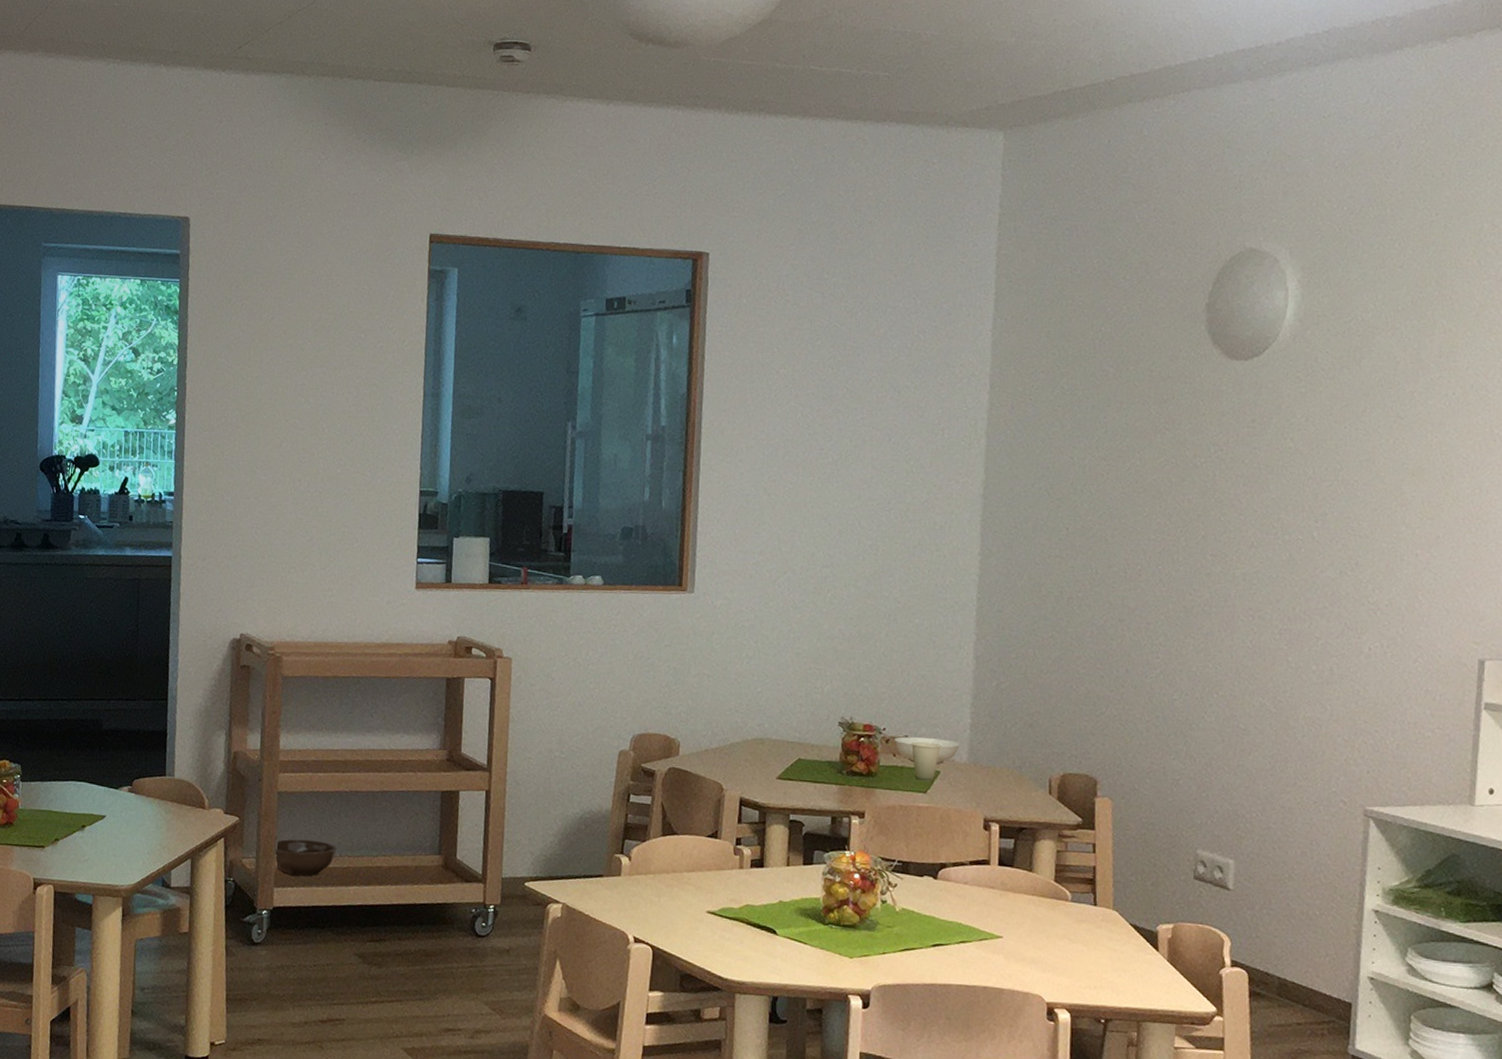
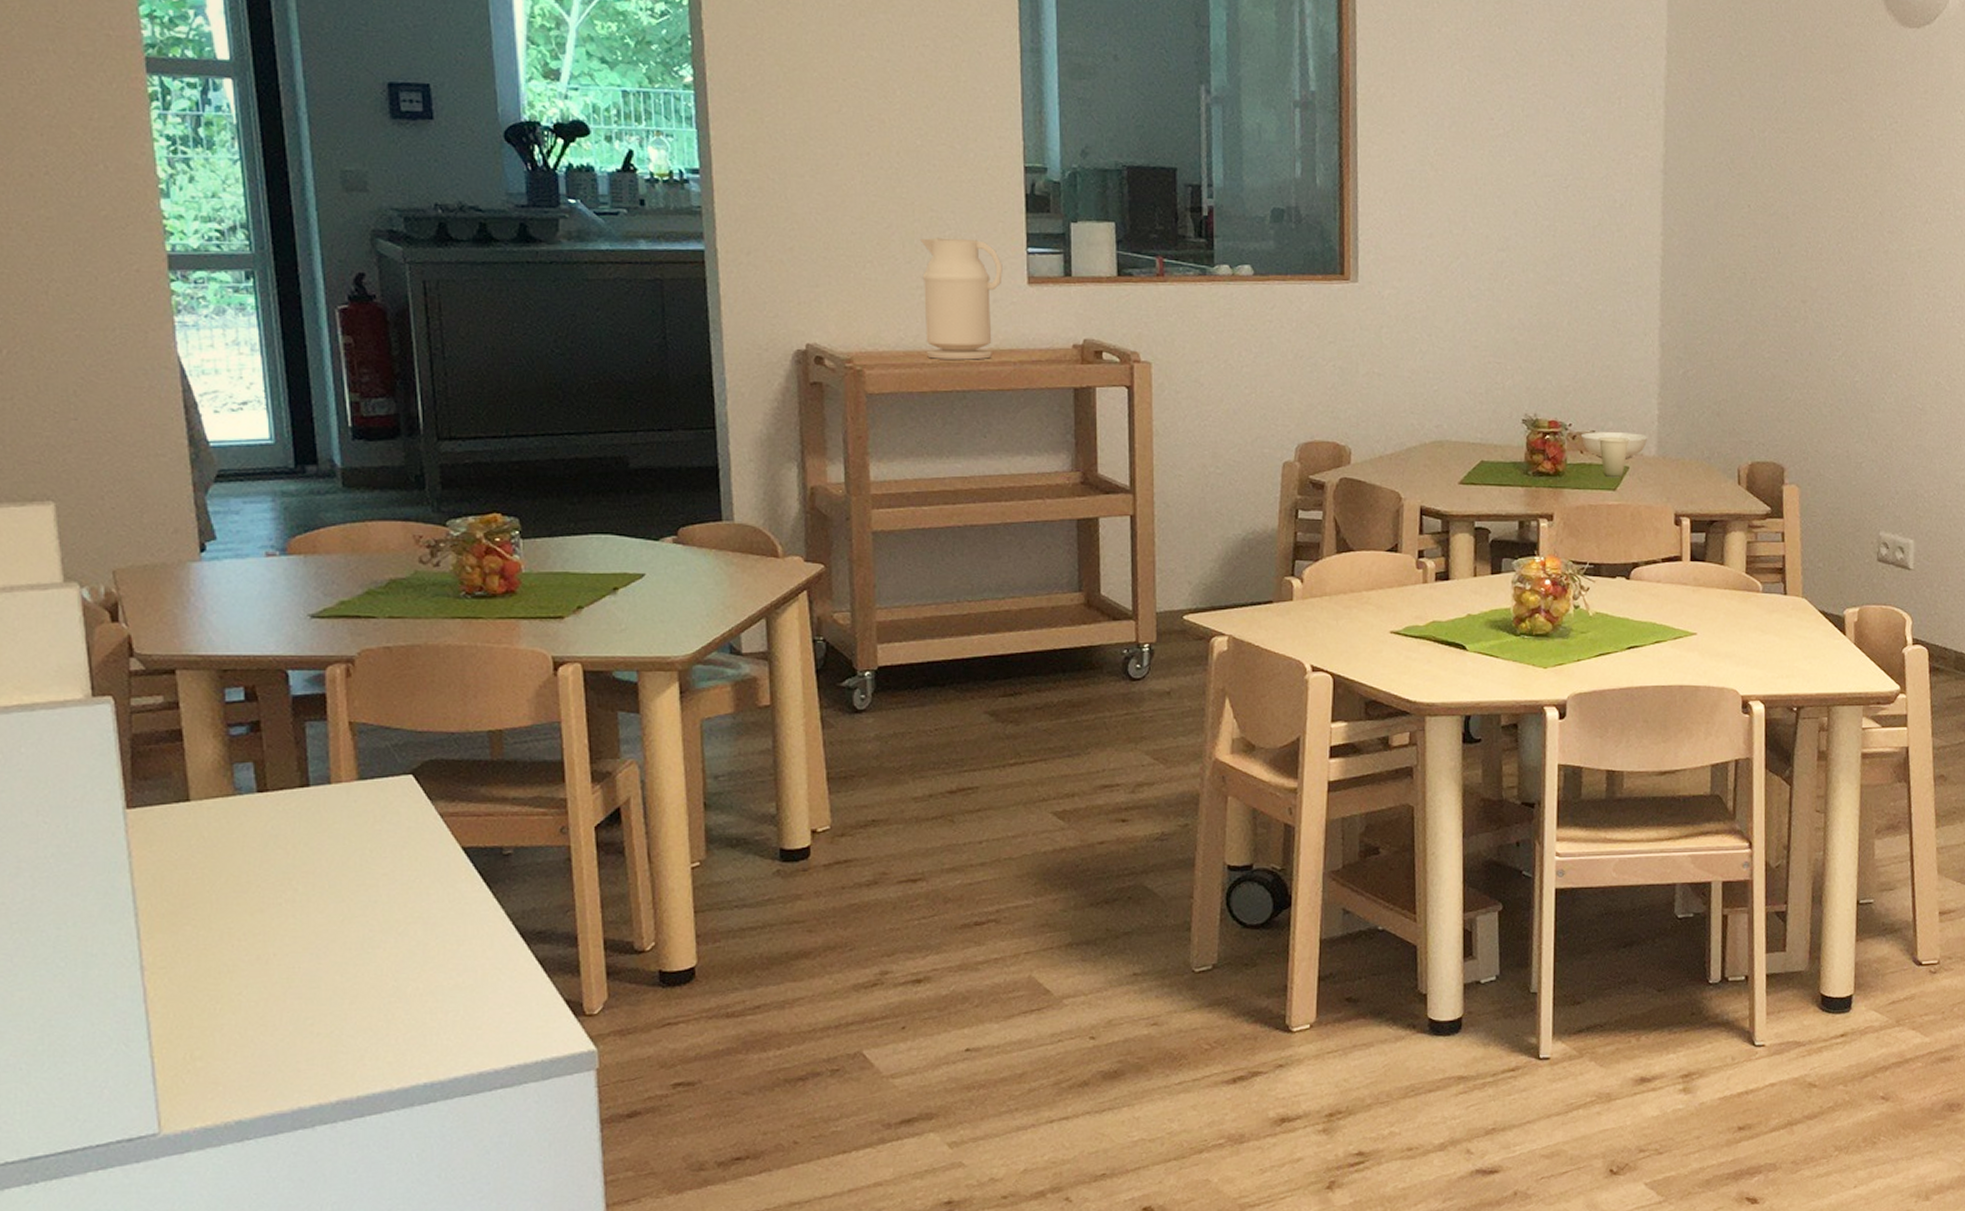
bowl: present [275,839,337,877] -> none [876,586,953,628]
water jug: none [331,548,397,651] -> present [919,237,1003,360]

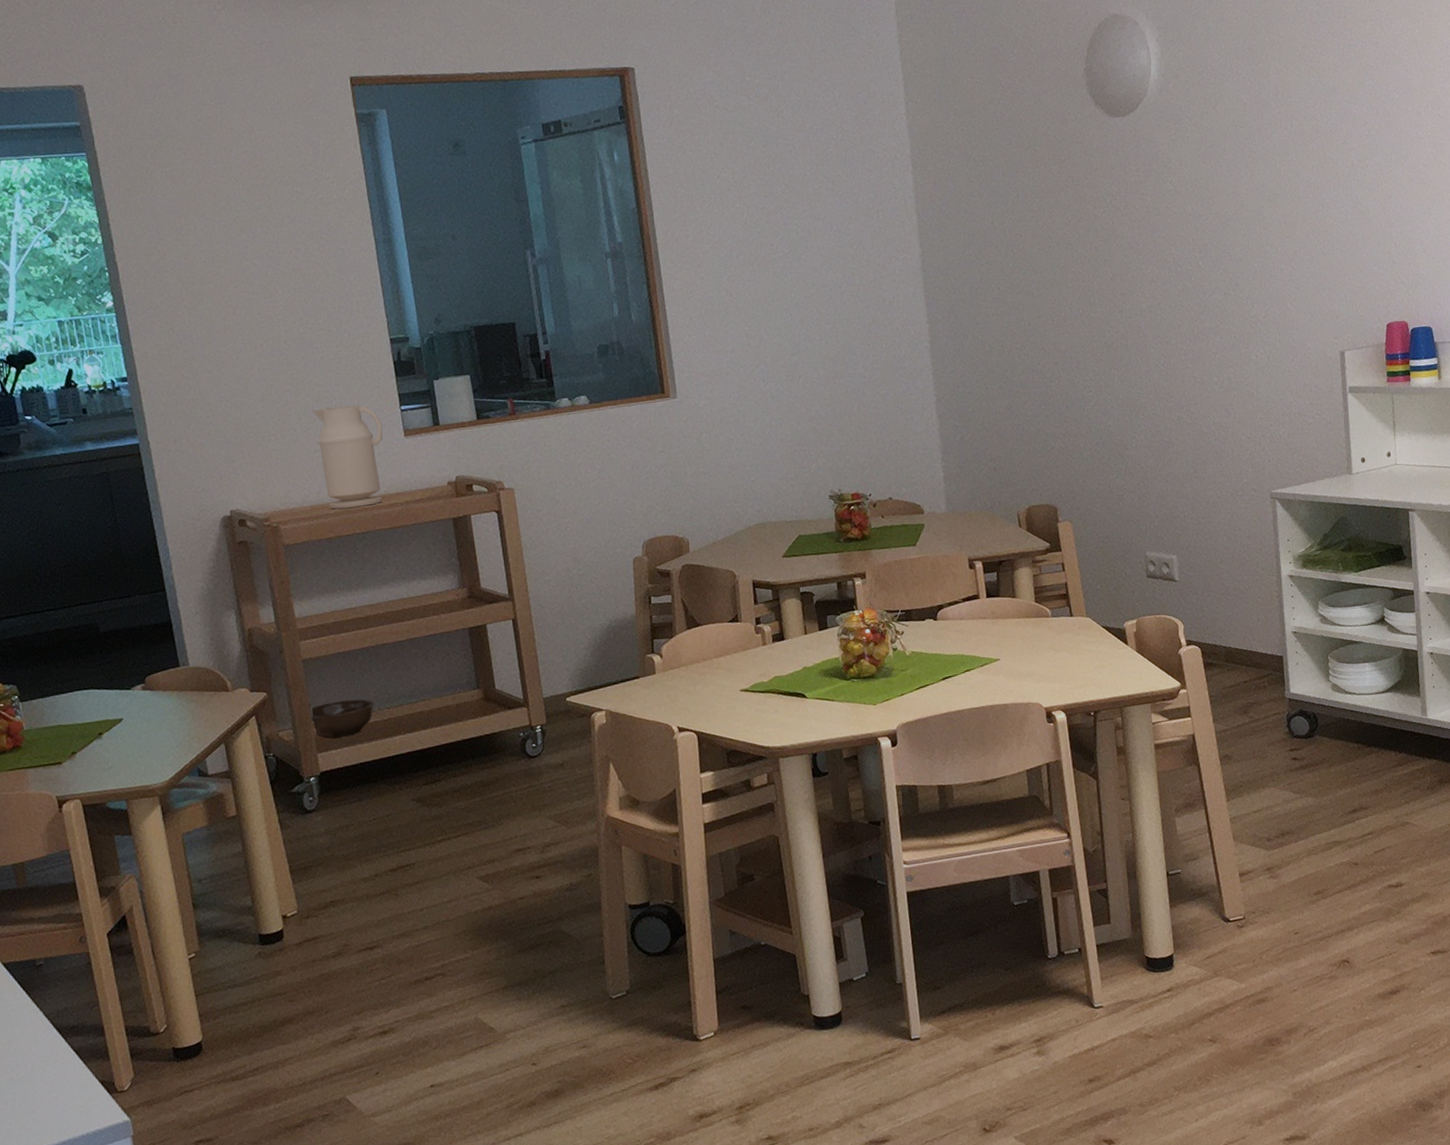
bowl: none [876,586,953,628] -> present [311,699,375,739]
bowl: present [1580,432,1648,459] -> none [880,494,938,521]
cup: present [1598,436,1630,478] -> none [895,499,922,536]

